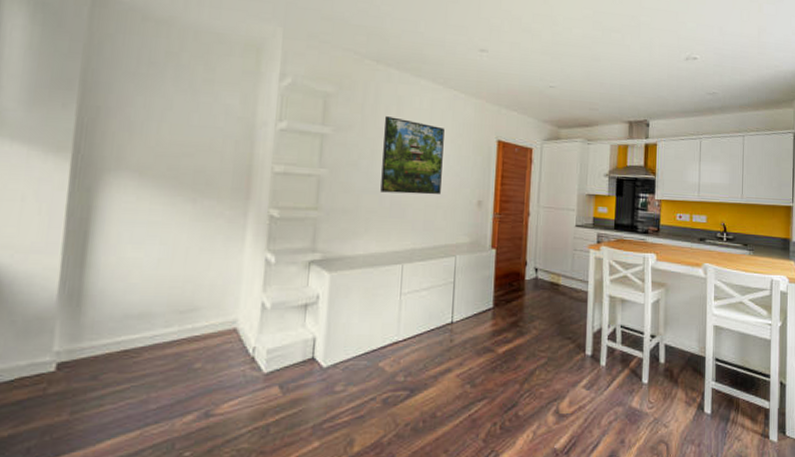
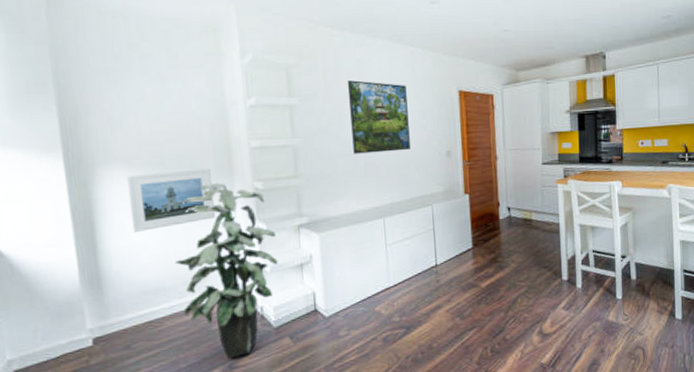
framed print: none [129,185,226,248] -> present [127,168,216,232]
indoor plant: none [166,205,284,403] -> present [174,183,278,358]

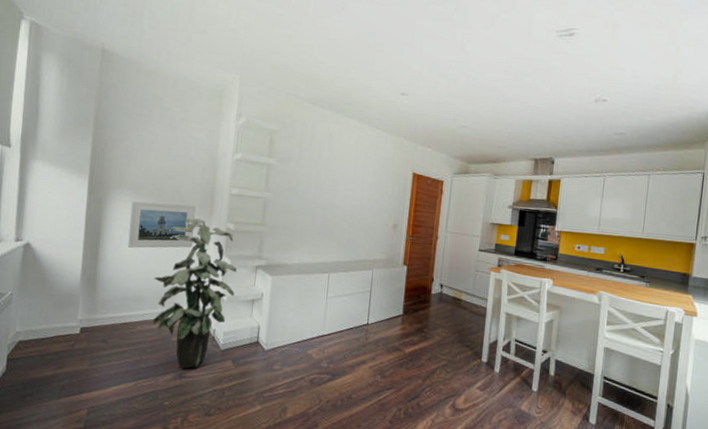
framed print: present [348,80,410,154] -> none [313,150,368,218]

